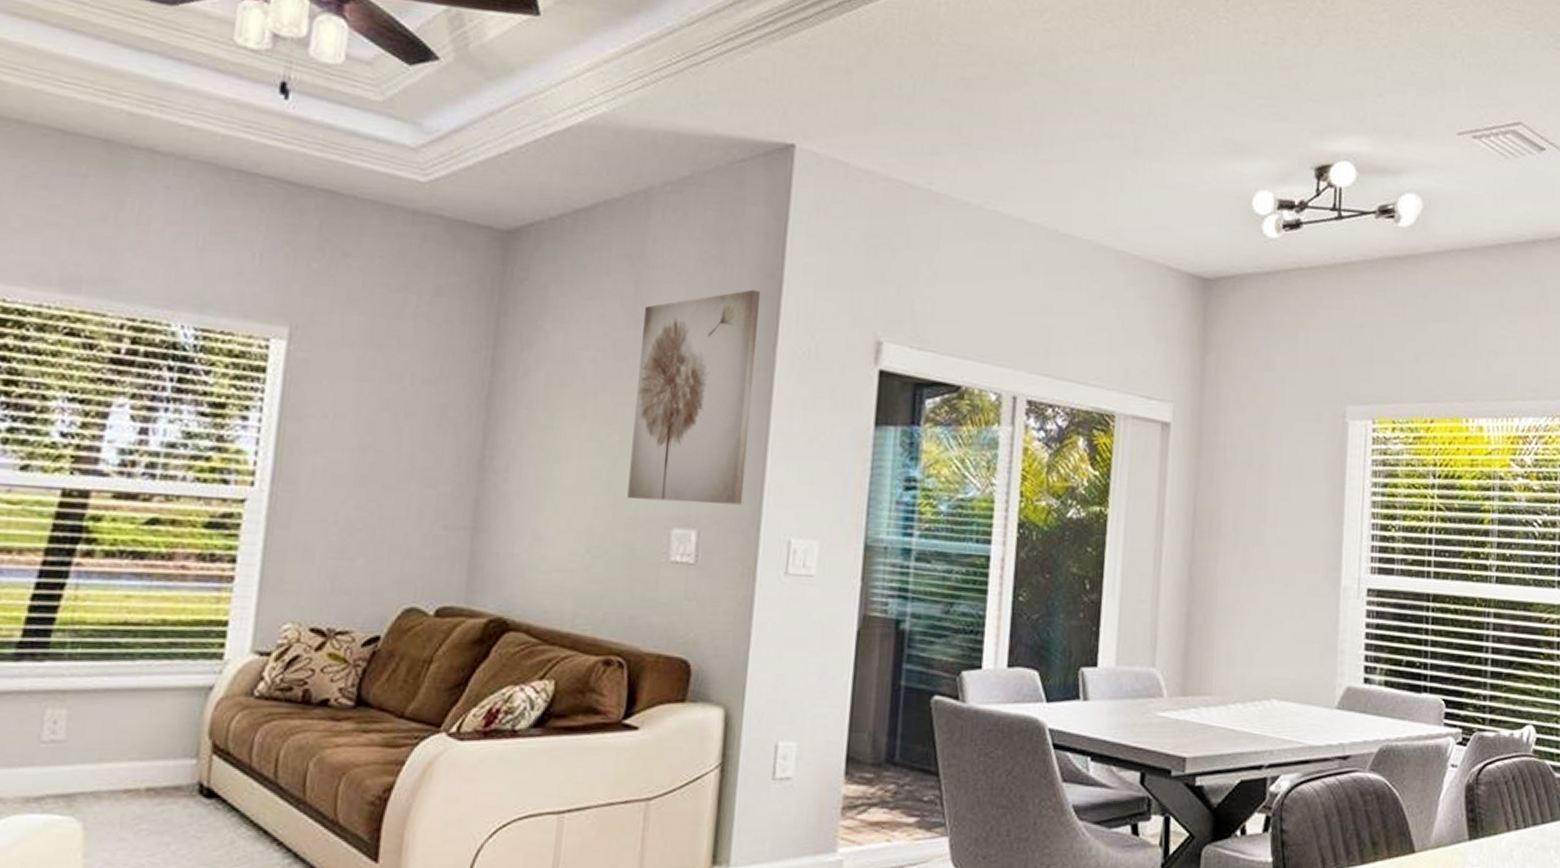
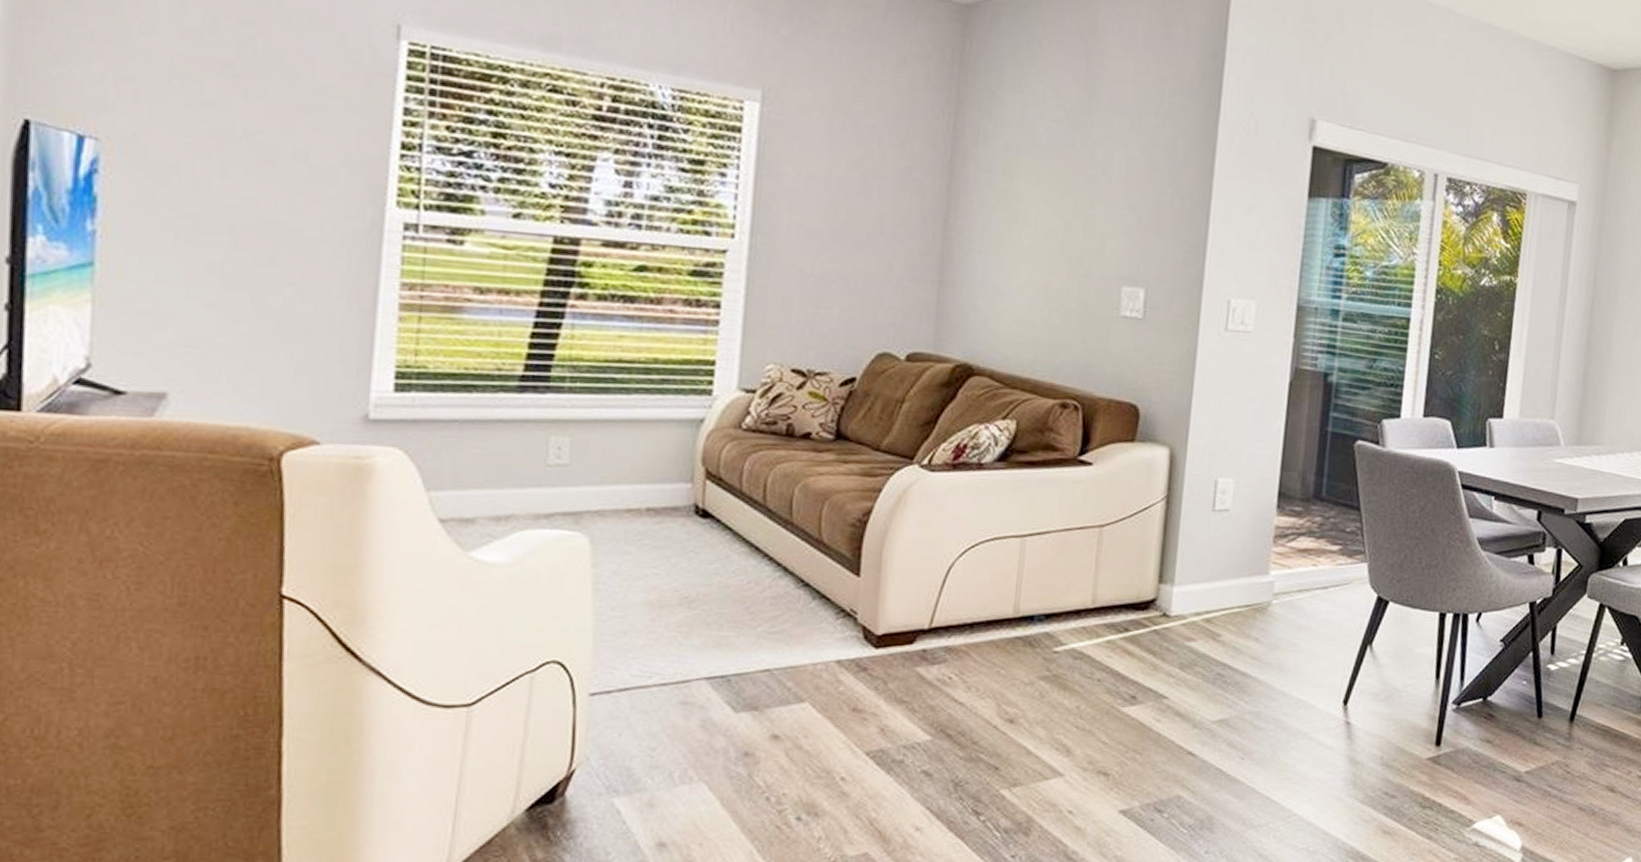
wall art: present [627,289,760,505] -> none [1081,67,1204,267]

